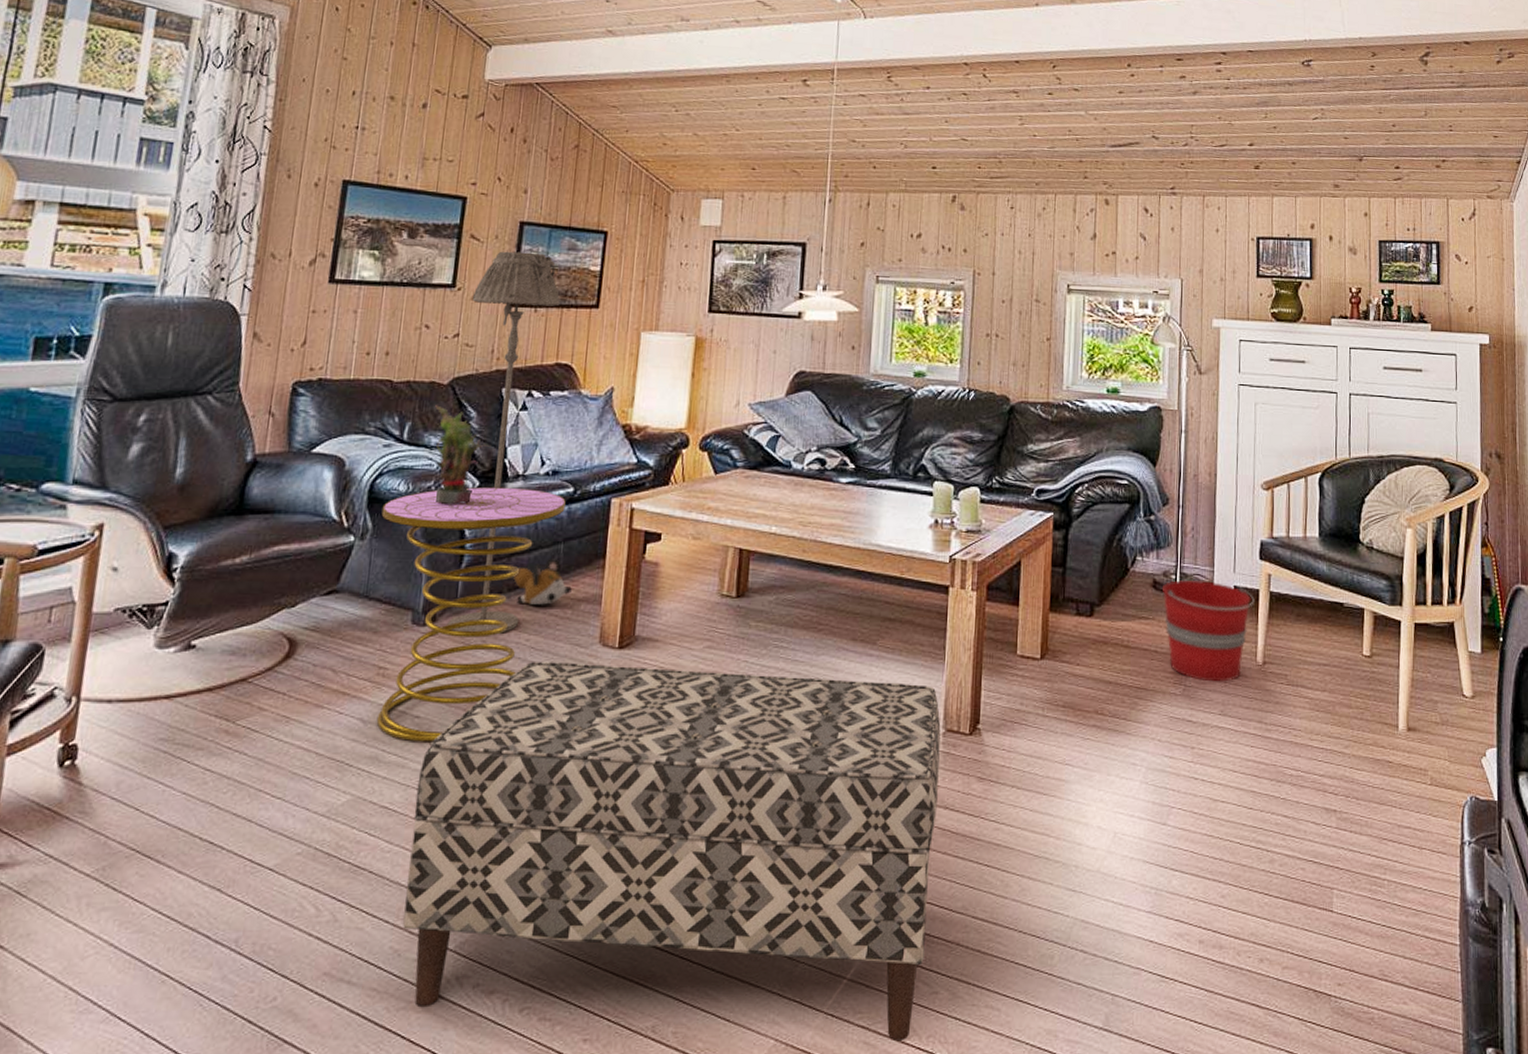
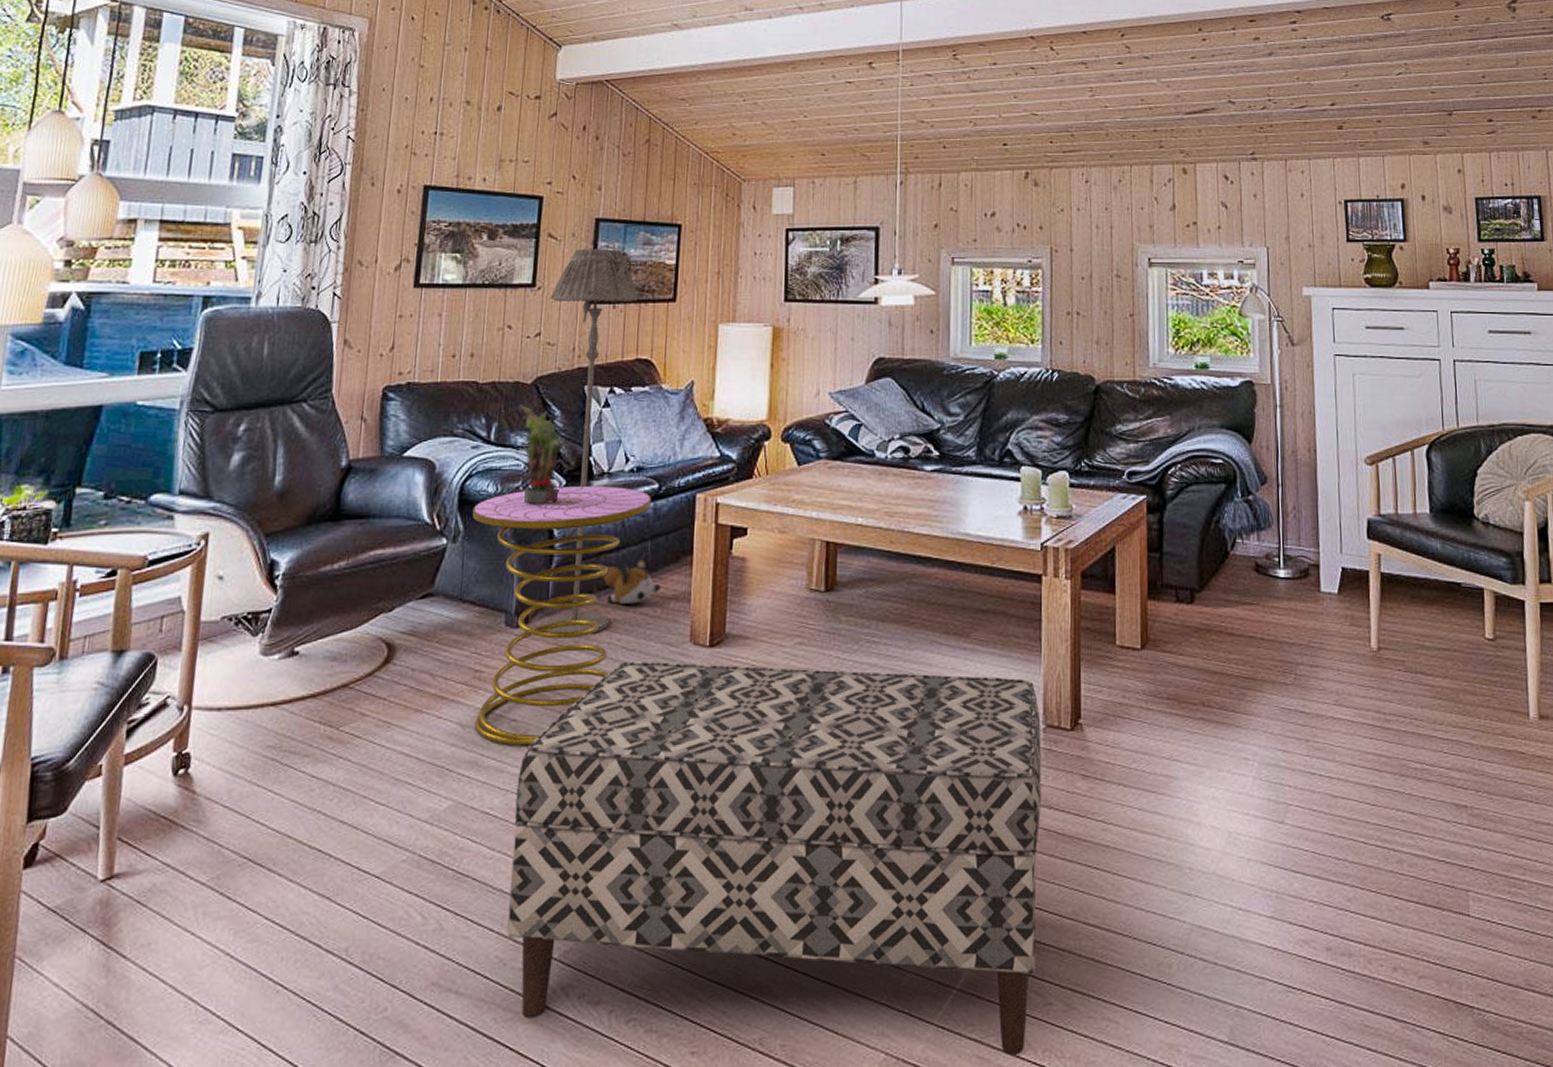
bucket: present [1163,579,1255,682] -> none [1266,561,1365,670]

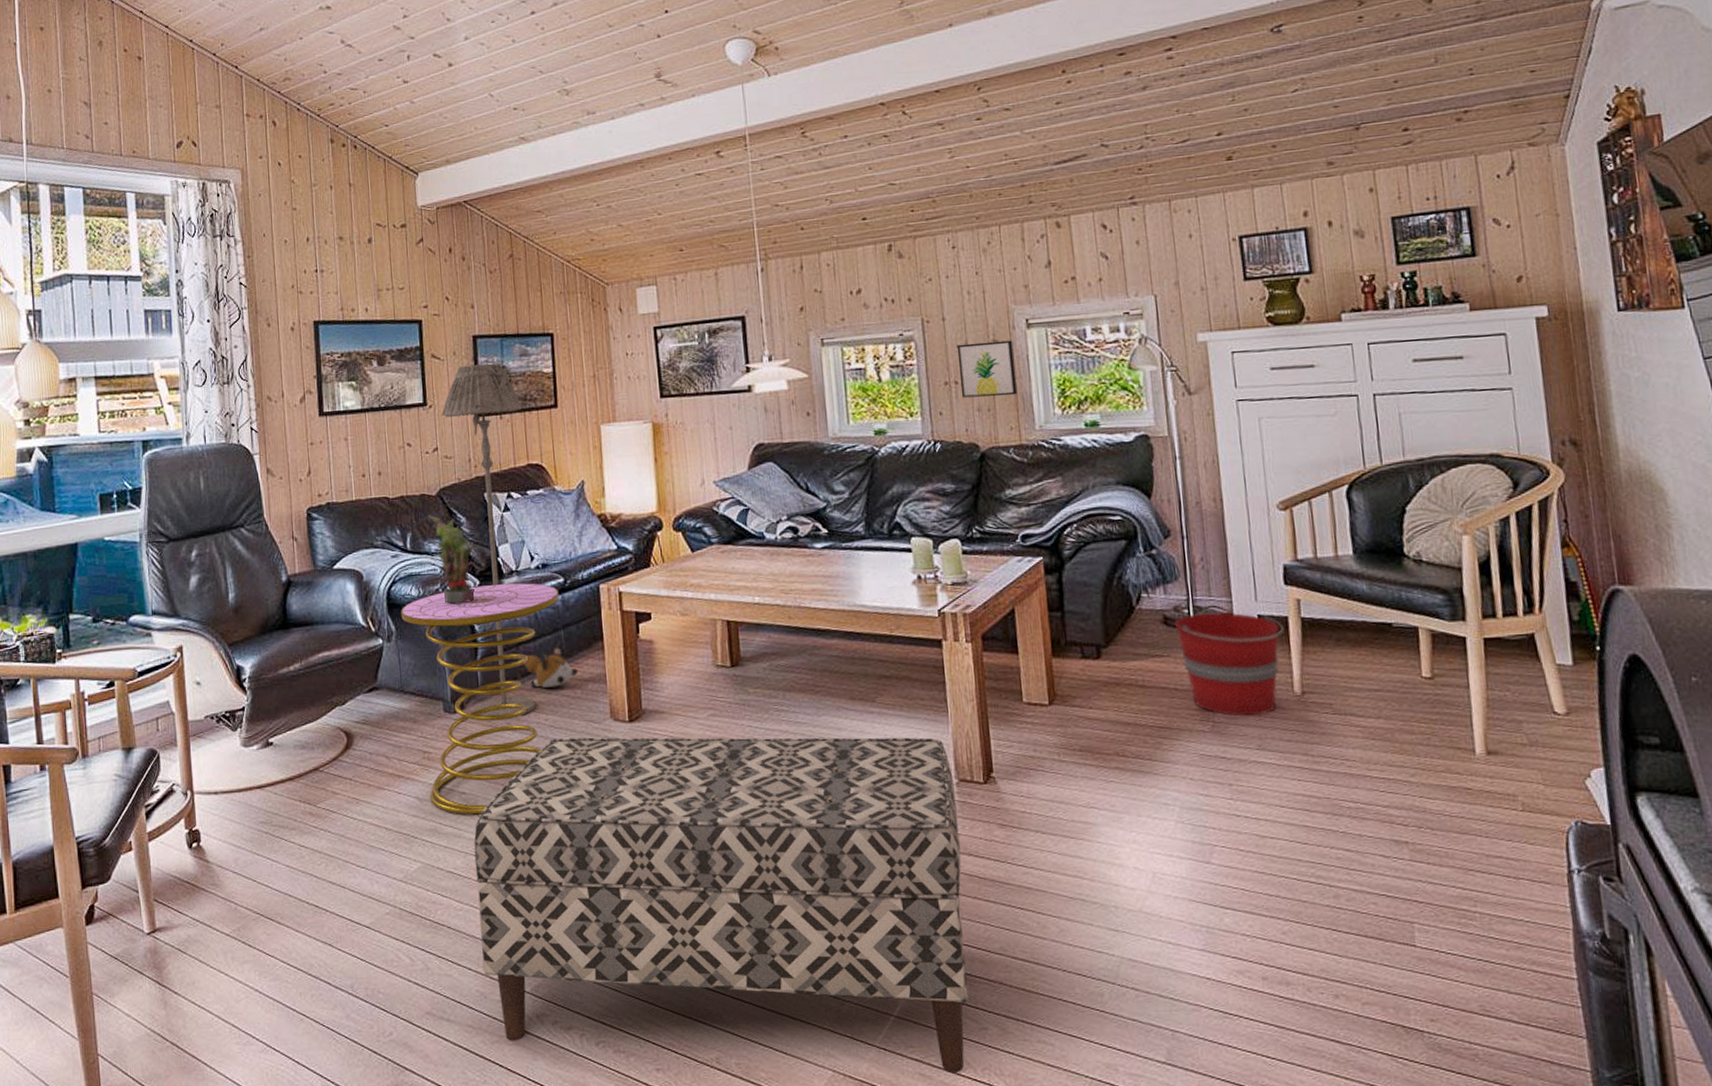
wall art: none [1081,276,1136,331] -> present [956,340,1018,398]
bucket: none [1266,561,1365,670] -> present [1175,612,1284,717]

